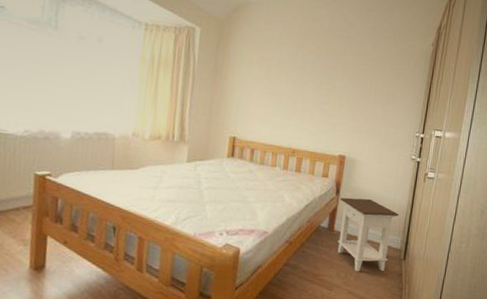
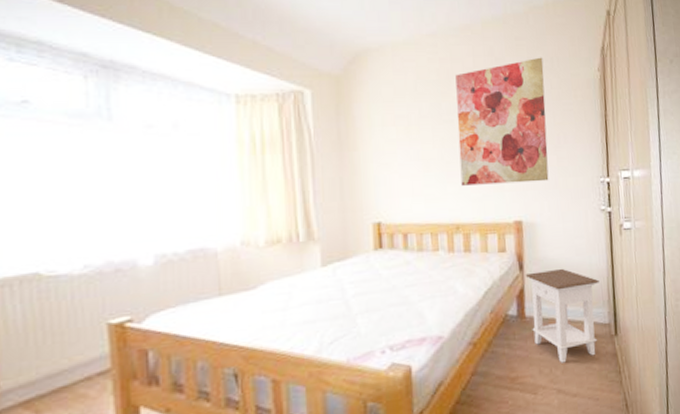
wall art: none [302,27,387,128] -> present [455,57,549,186]

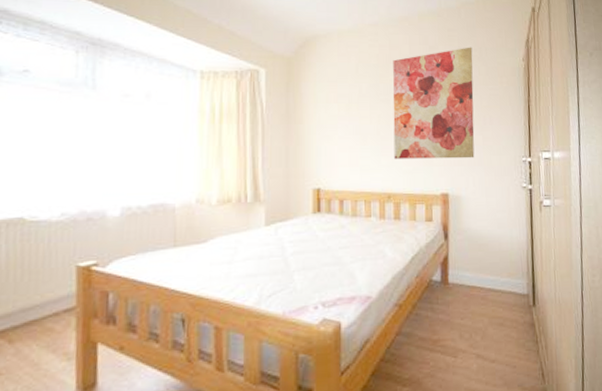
nightstand: present [525,268,599,363] -> none [449,239,519,329]

